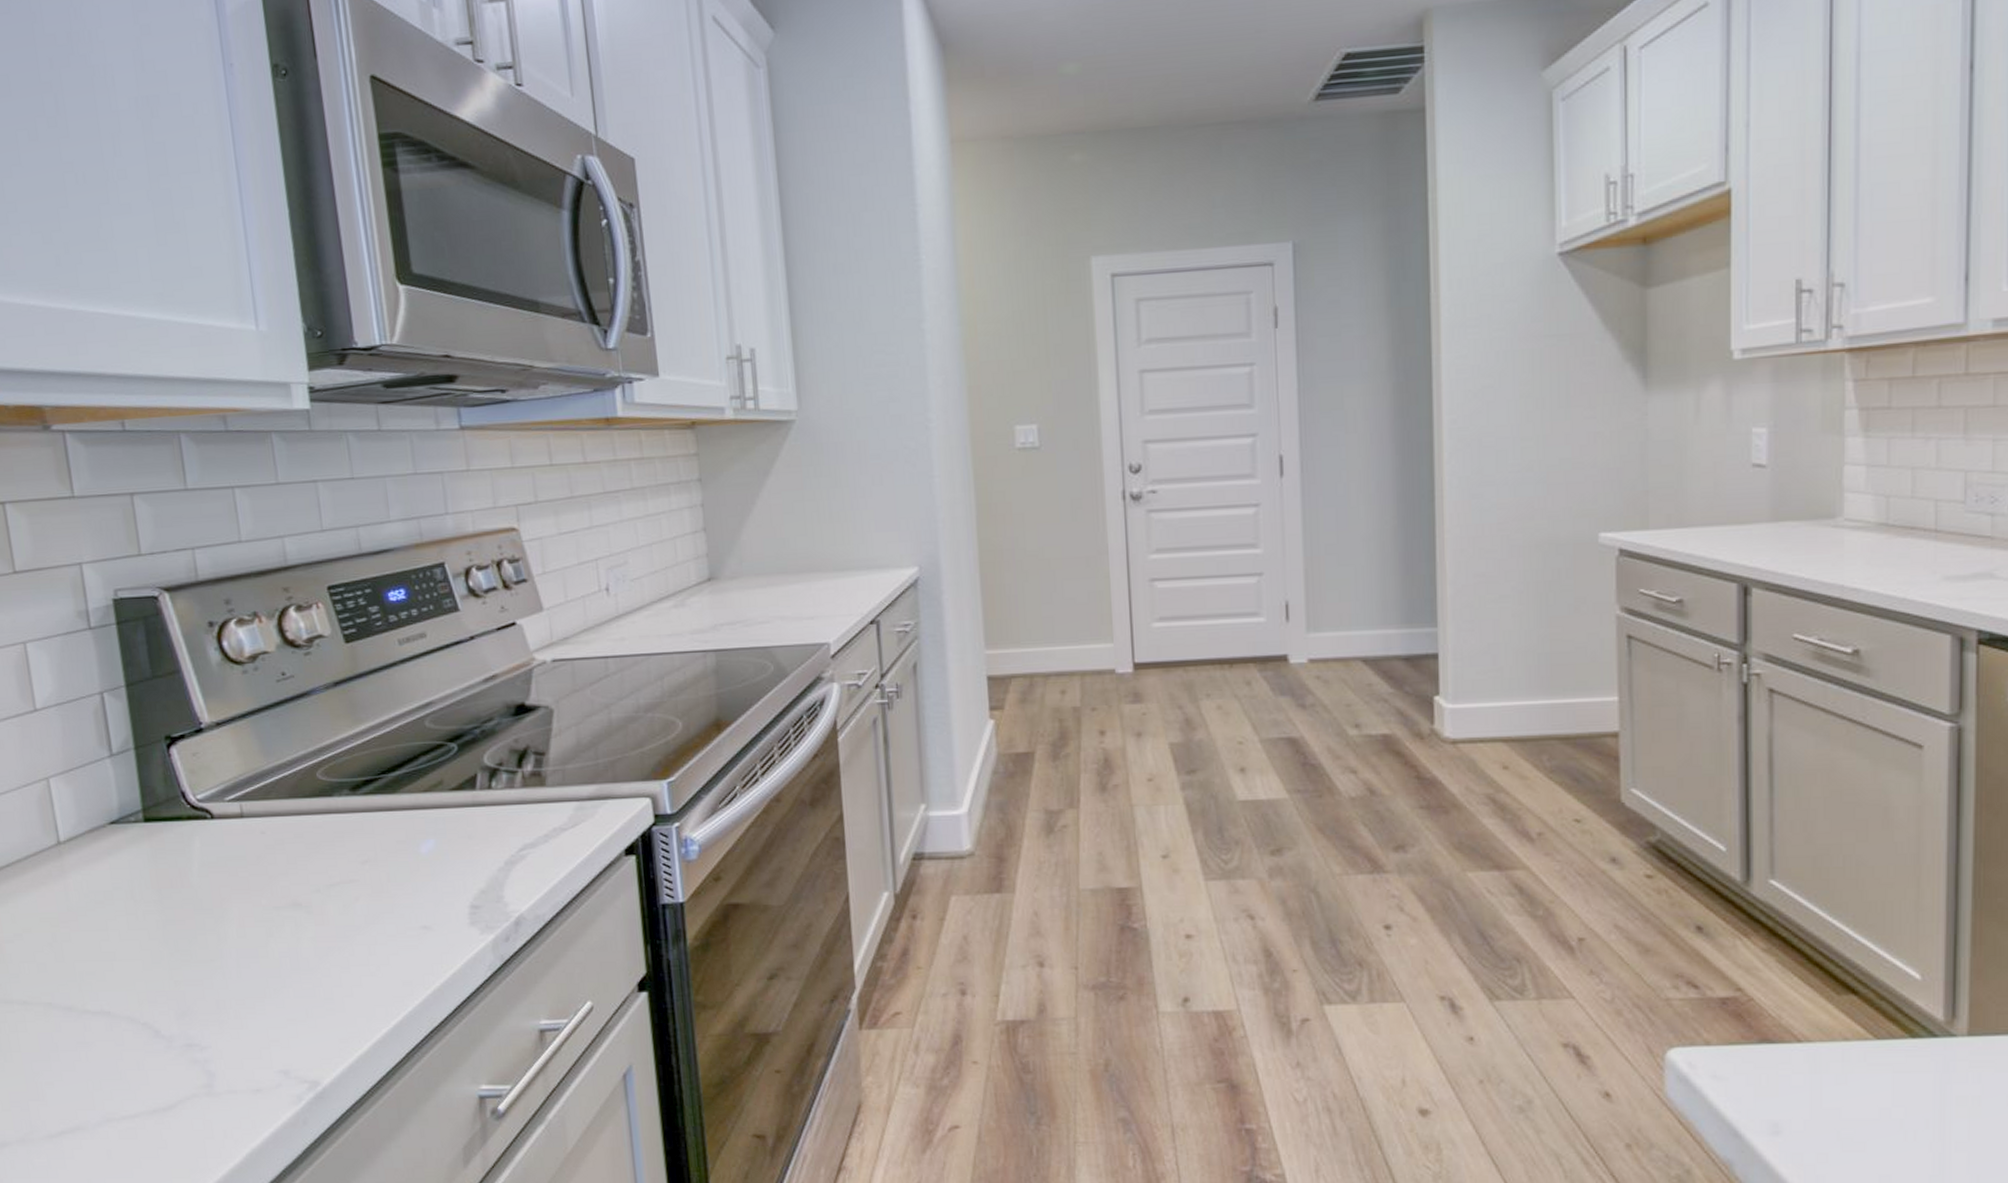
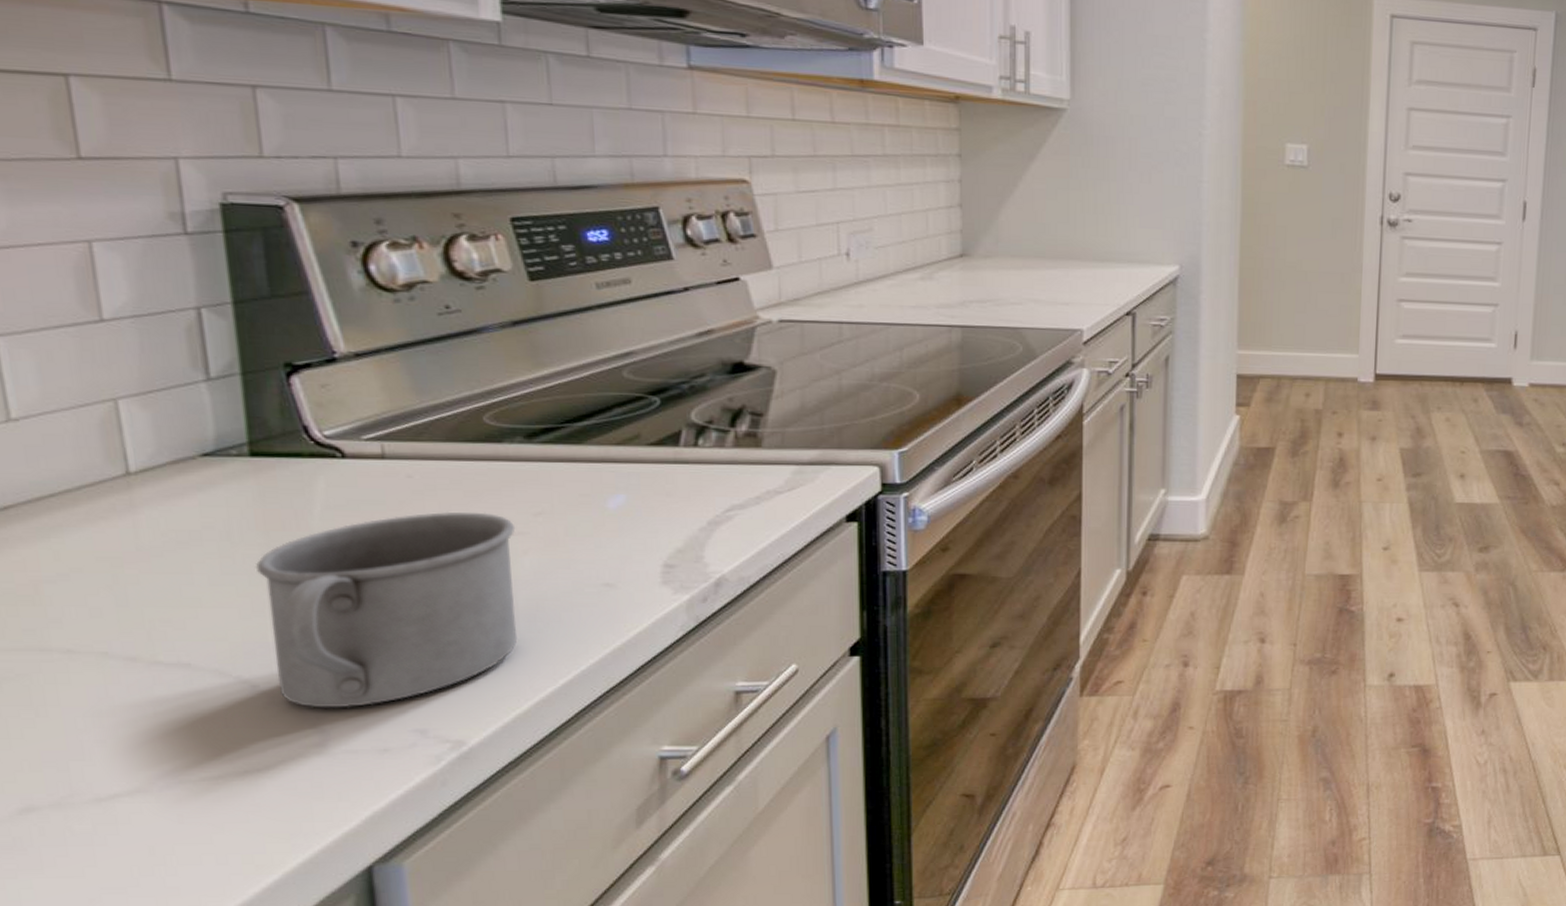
mug: none [152,862,356,1051] -> present [255,511,518,708]

